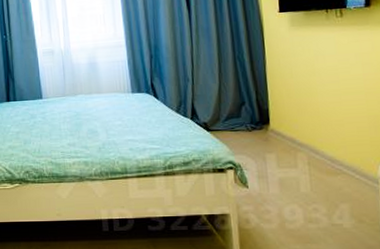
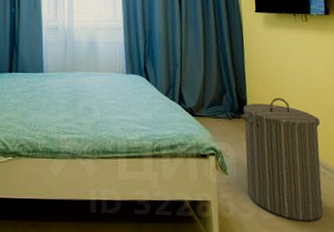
laundry hamper: none [262,104,357,229] -> present [240,98,323,222]

